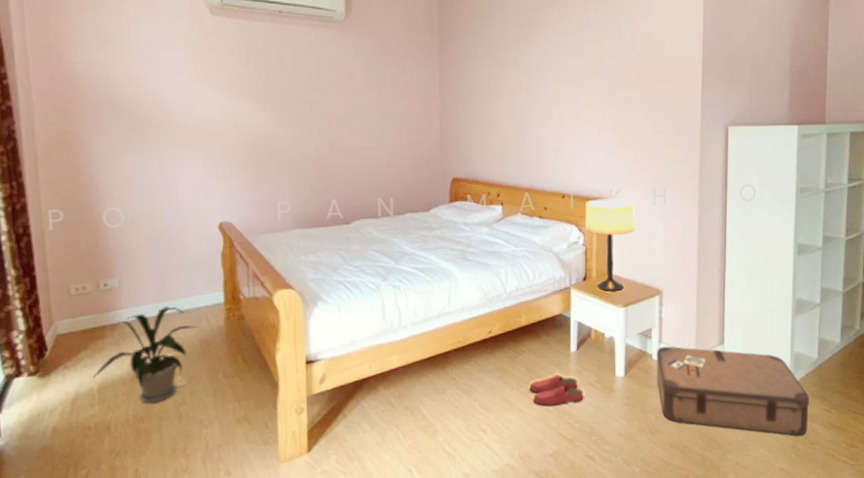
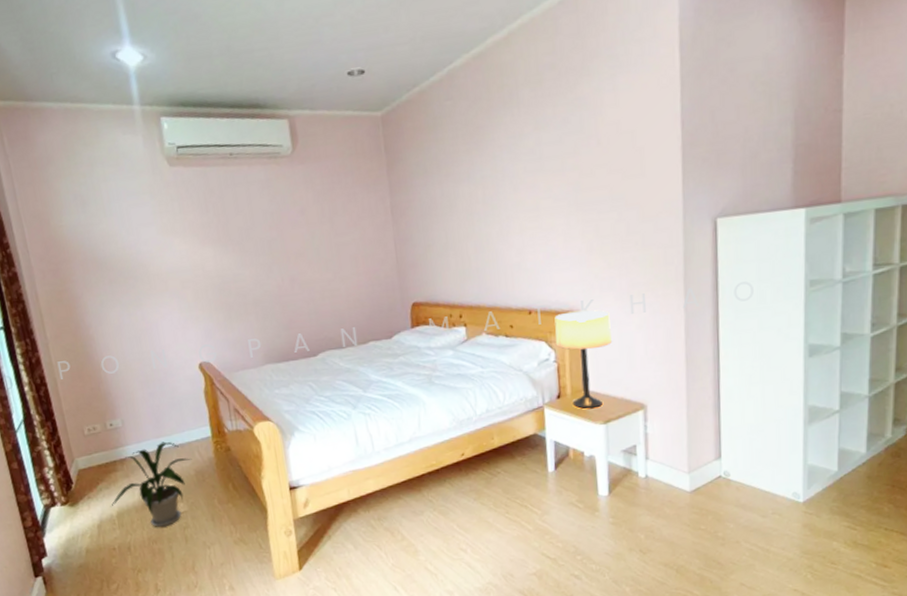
slippers: present [529,374,583,406] -> none [507,495,565,526]
suitcase: present [657,346,810,436] -> none [643,463,829,555]

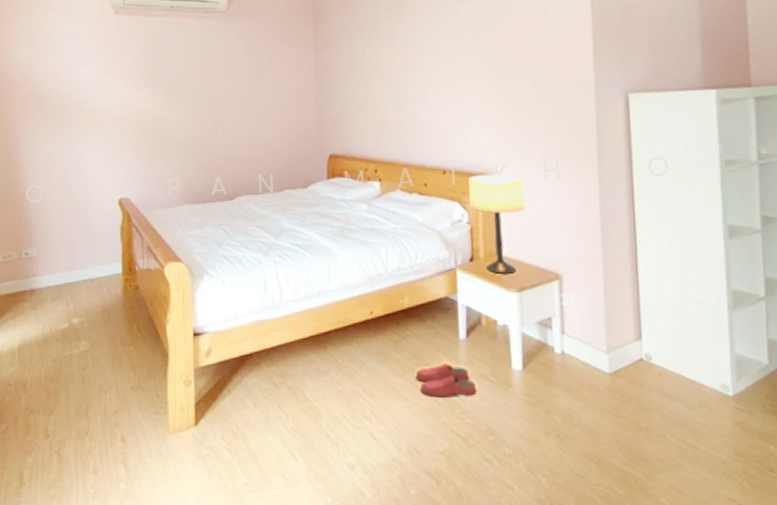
house plant: present [112,441,192,528] -> none [15,275,100,366]
slippers: none [507,495,565,526] -> present [415,363,476,398]

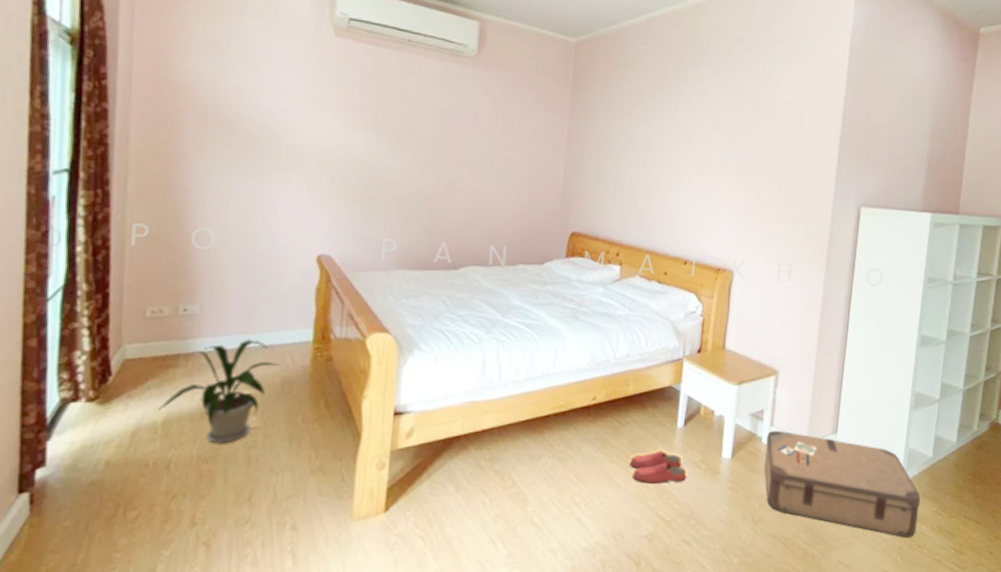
house plant: none [15,275,100,366] -> present [159,339,282,444]
table lamp: present [468,173,526,275] -> none [704,268,758,368]
suitcase: none [559,338,763,459] -> present [764,430,921,537]

